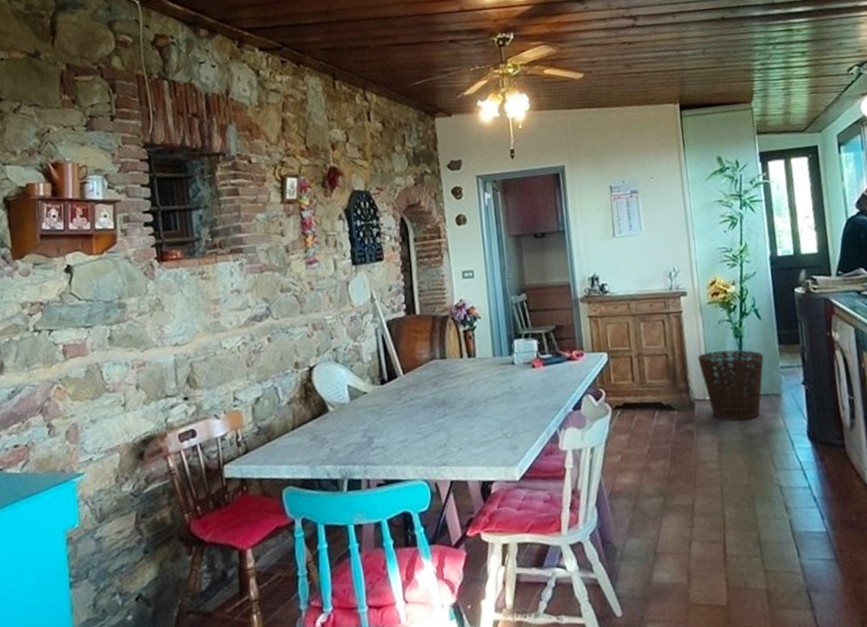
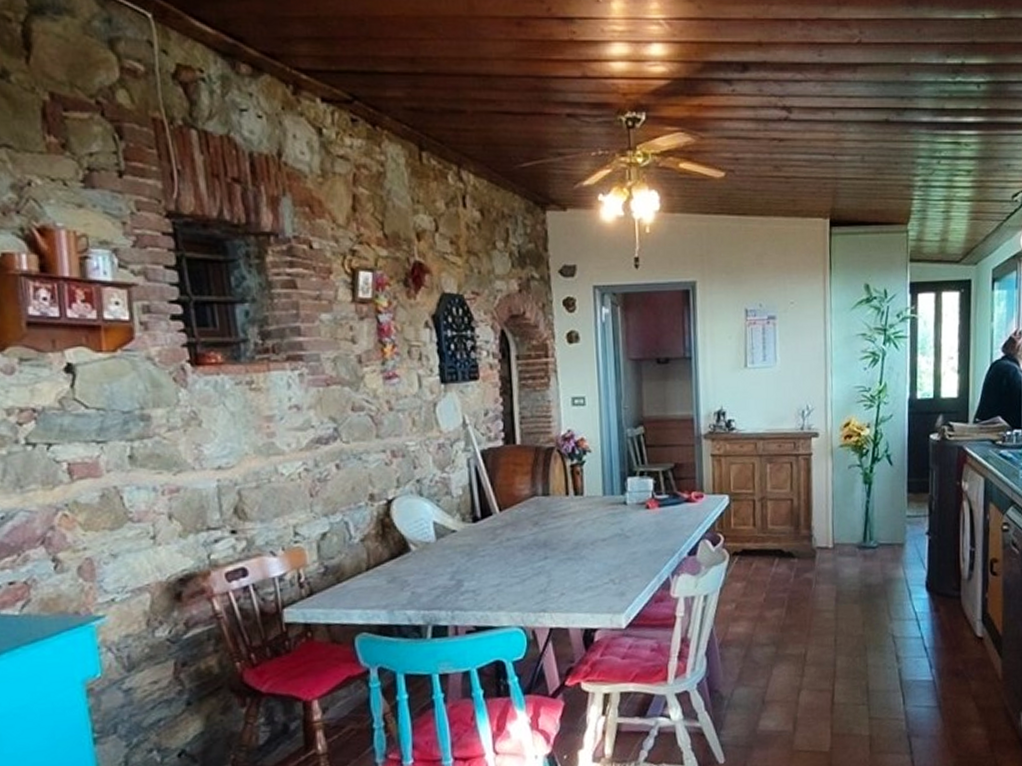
basket: present [697,350,764,421] -> none [824,497,891,571]

